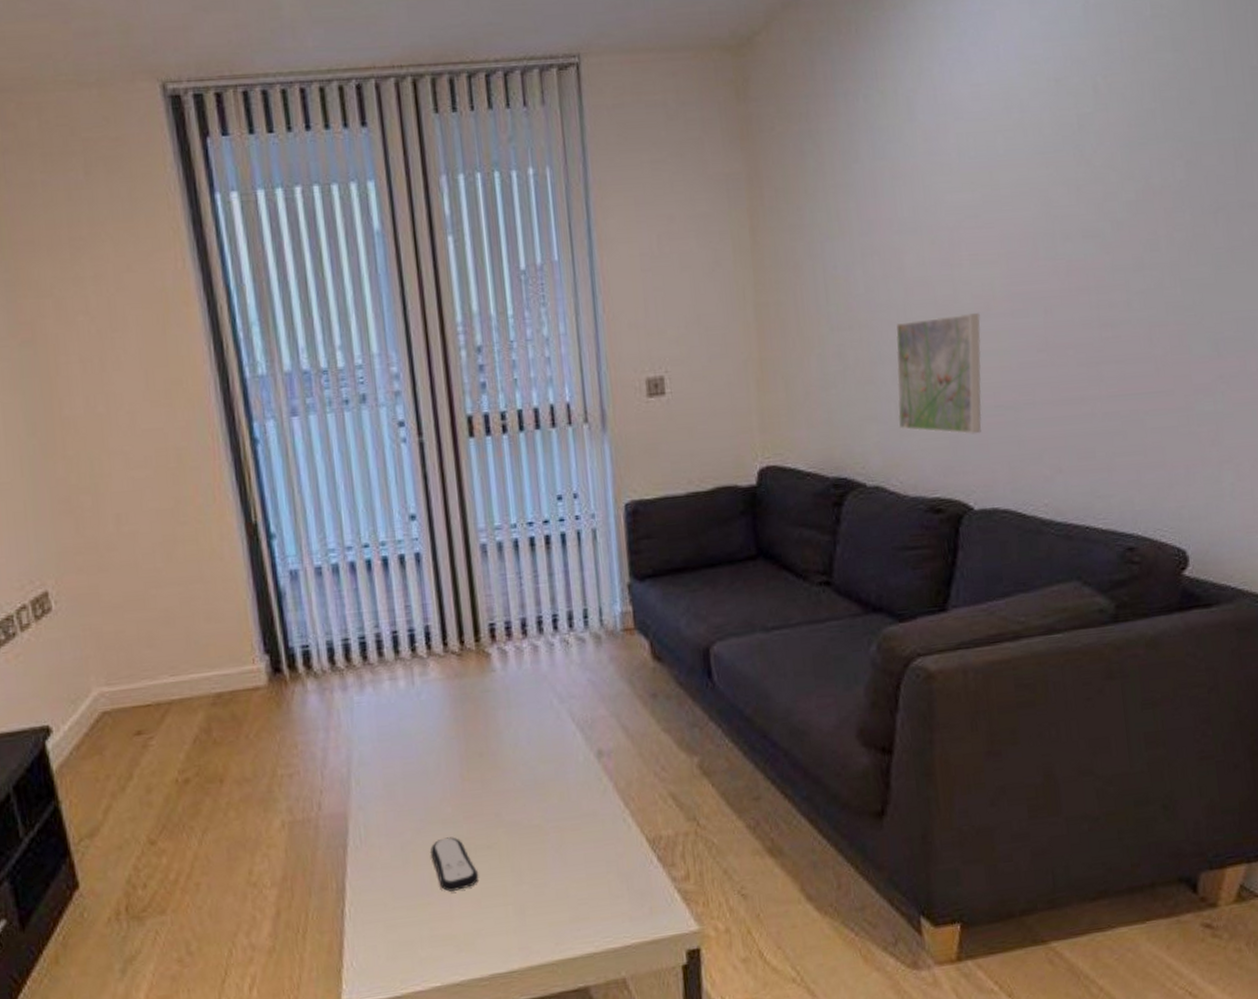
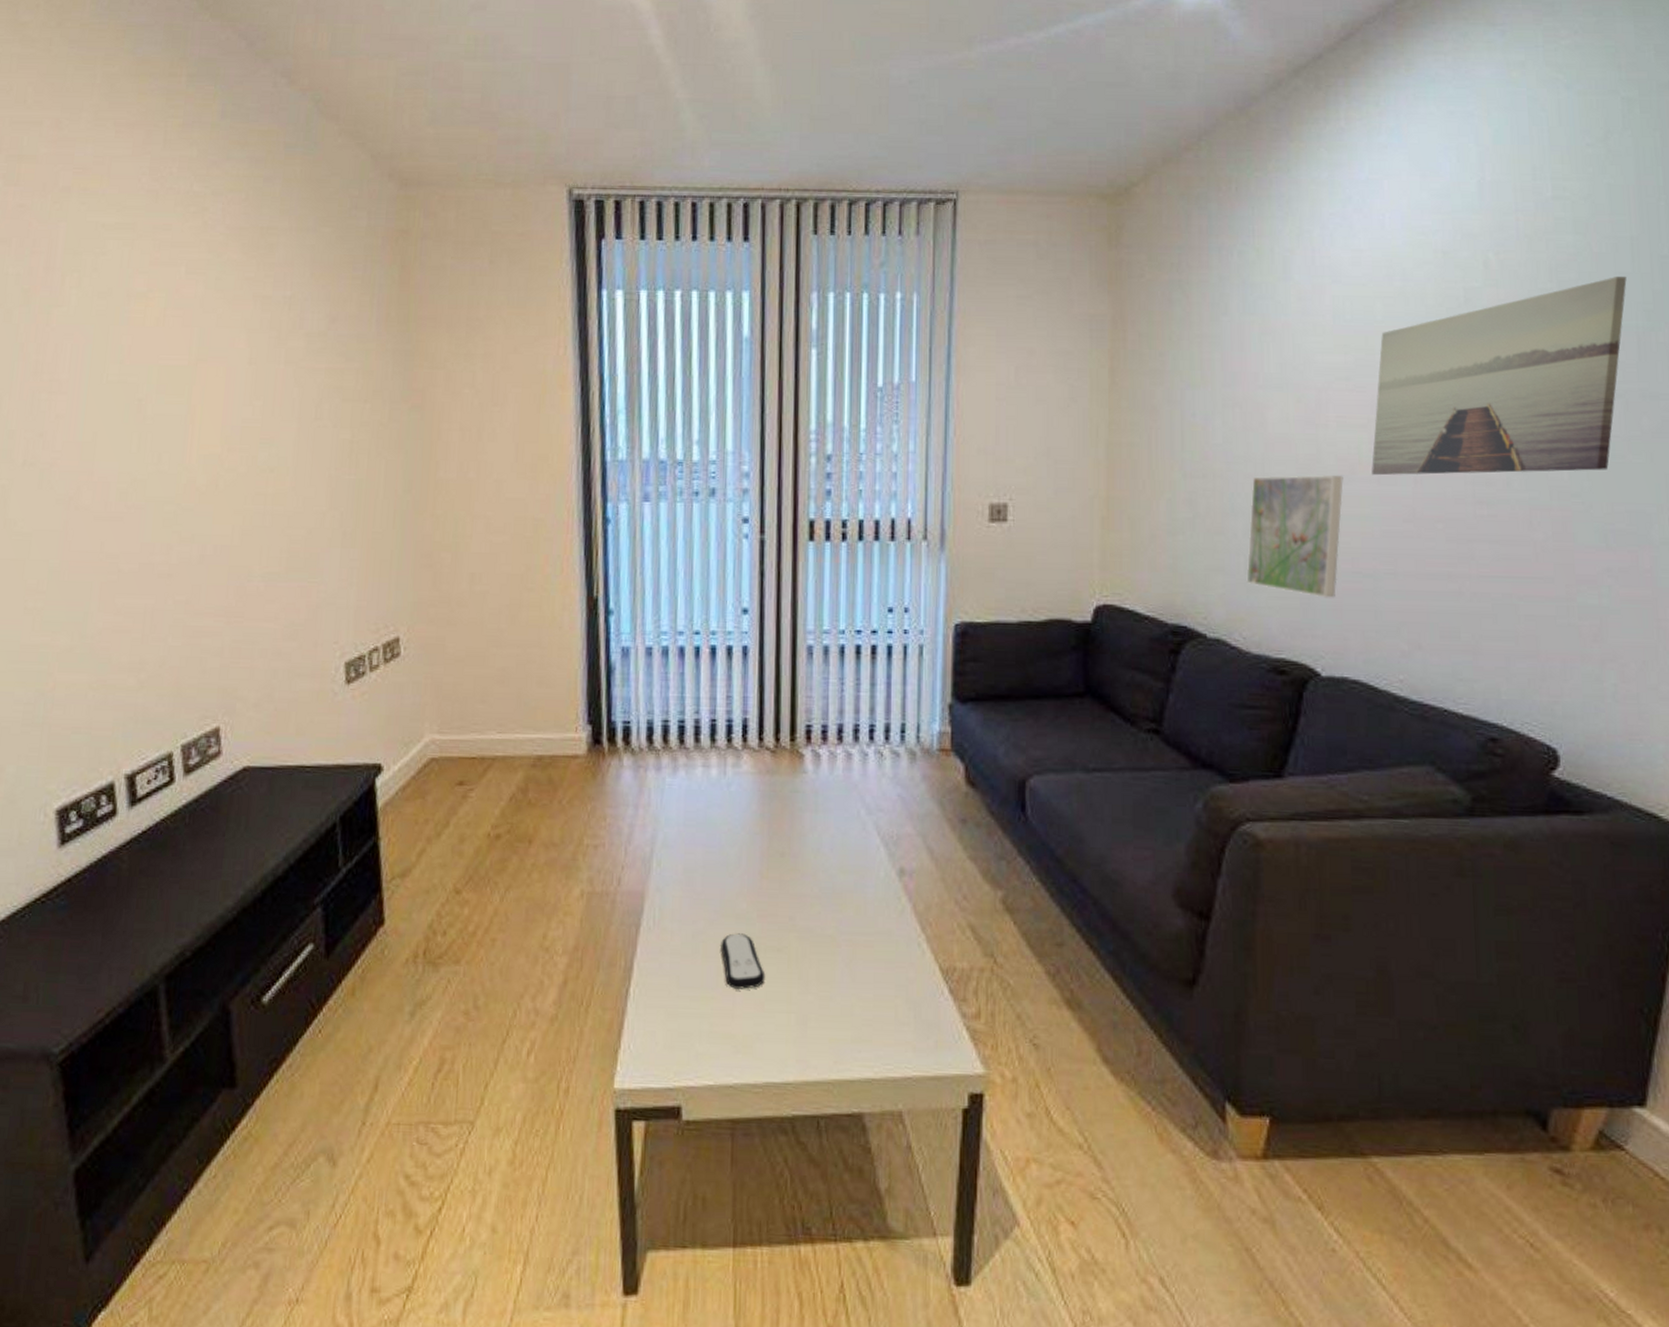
wall art: none [1004,90,1222,310] -> present [1372,276,1627,476]

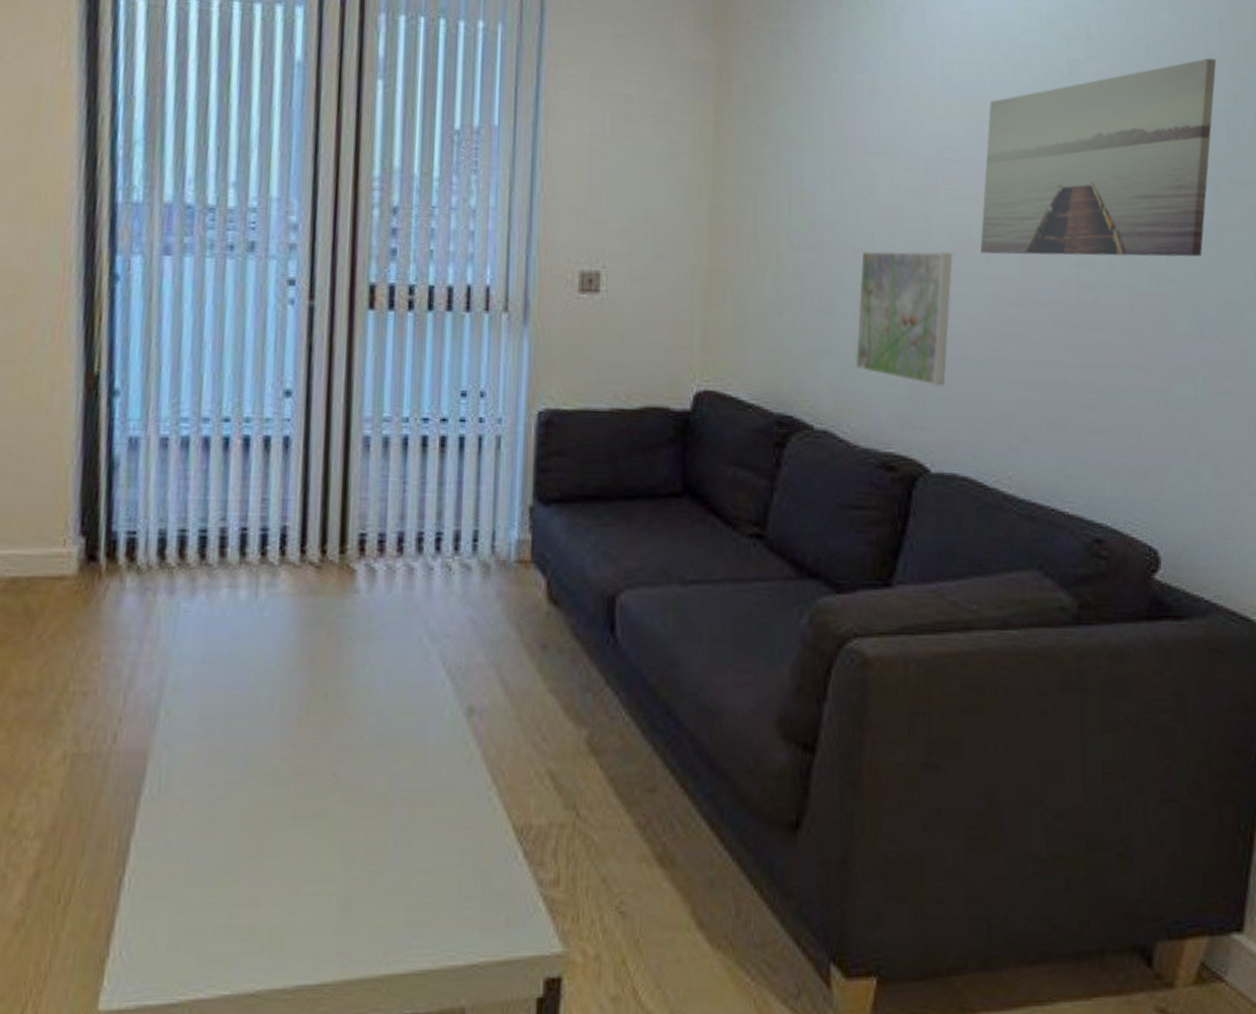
remote control: present [720,933,766,989] -> none [243,797,301,869]

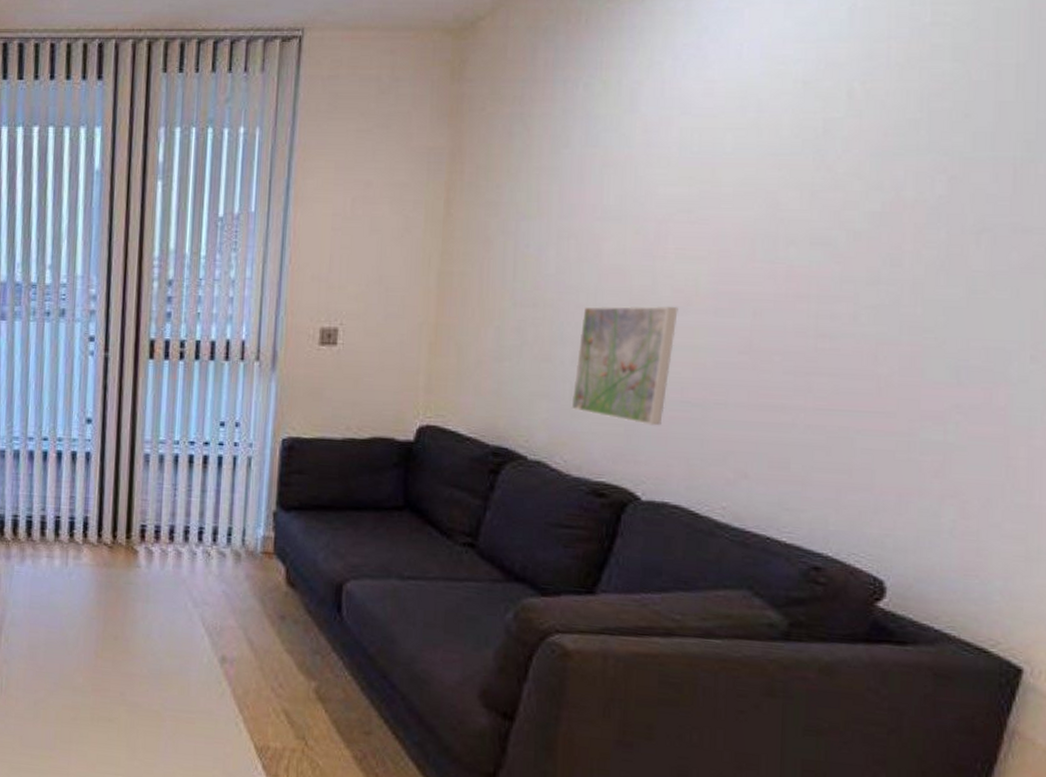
wall art: present [980,57,1216,257] -> none [709,105,1008,308]

